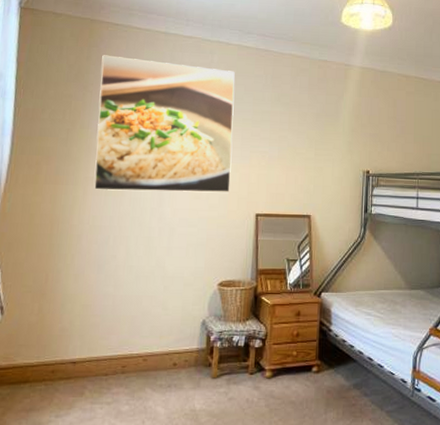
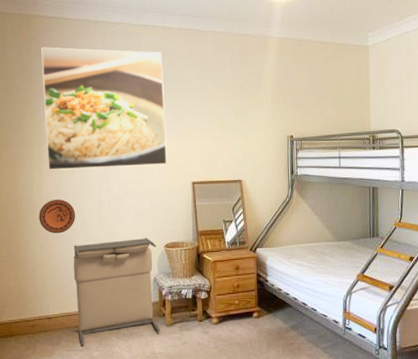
decorative plate: none [76,224,120,263] -> present [39,199,76,234]
laundry hamper: none [106,273,209,399] -> present [73,237,161,347]

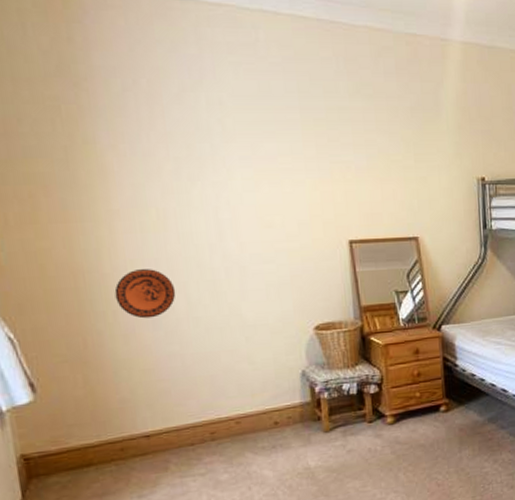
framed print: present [41,47,167,170] -> none [91,34,311,226]
laundry hamper: present [73,237,161,347] -> none [176,317,317,470]

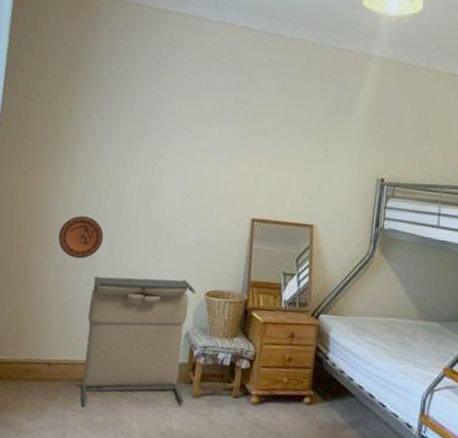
laundry hamper: none [176,317,317,470] -> present [81,276,196,407]

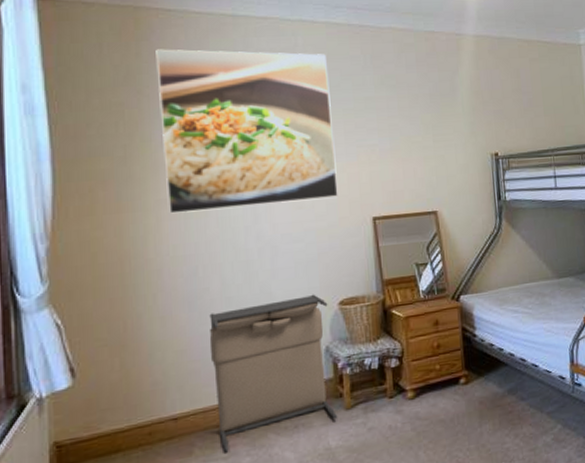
decorative plate: present [58,216,104,259] -> none [156,252,212,301]
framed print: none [80,32,239,193] -> present [156,49,338,214]

